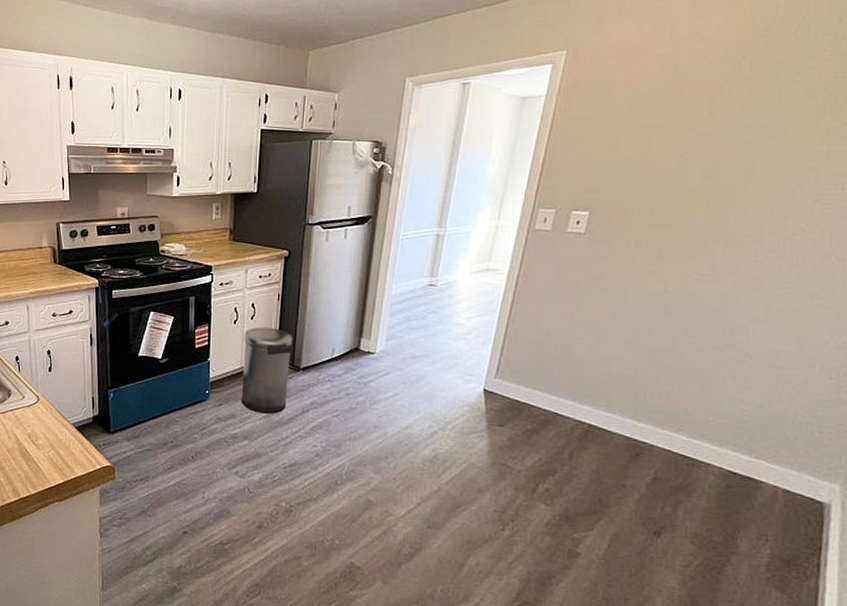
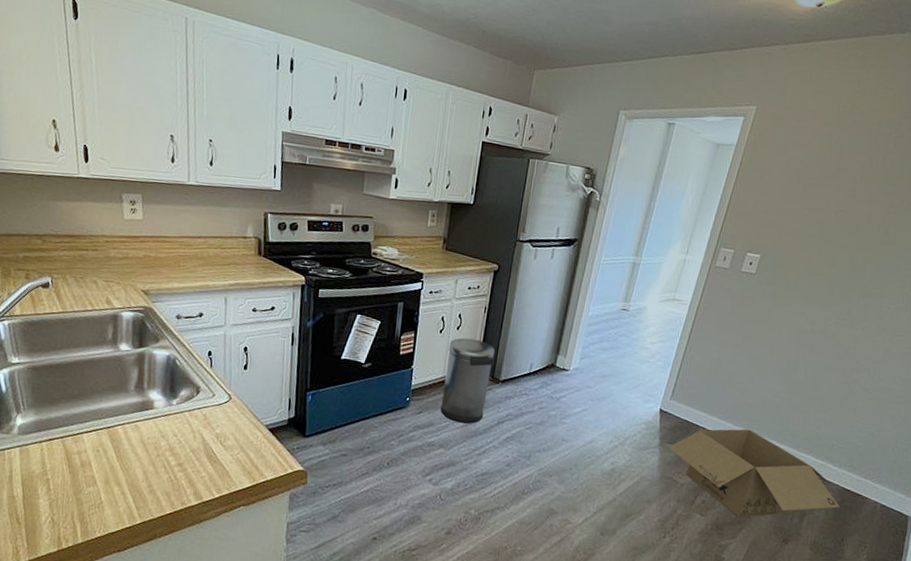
cardboard box: none [498,406,725,507] -> present [668,429,840,518]

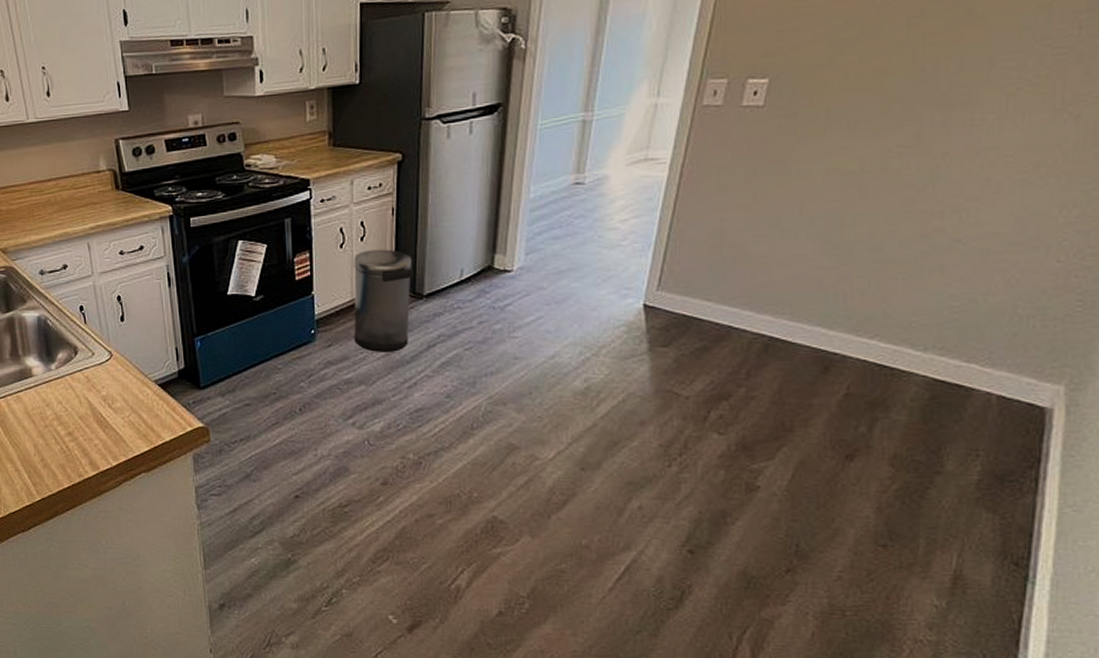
cardboard box: present [668,429,840,518] -> none [662,315,930,432]

